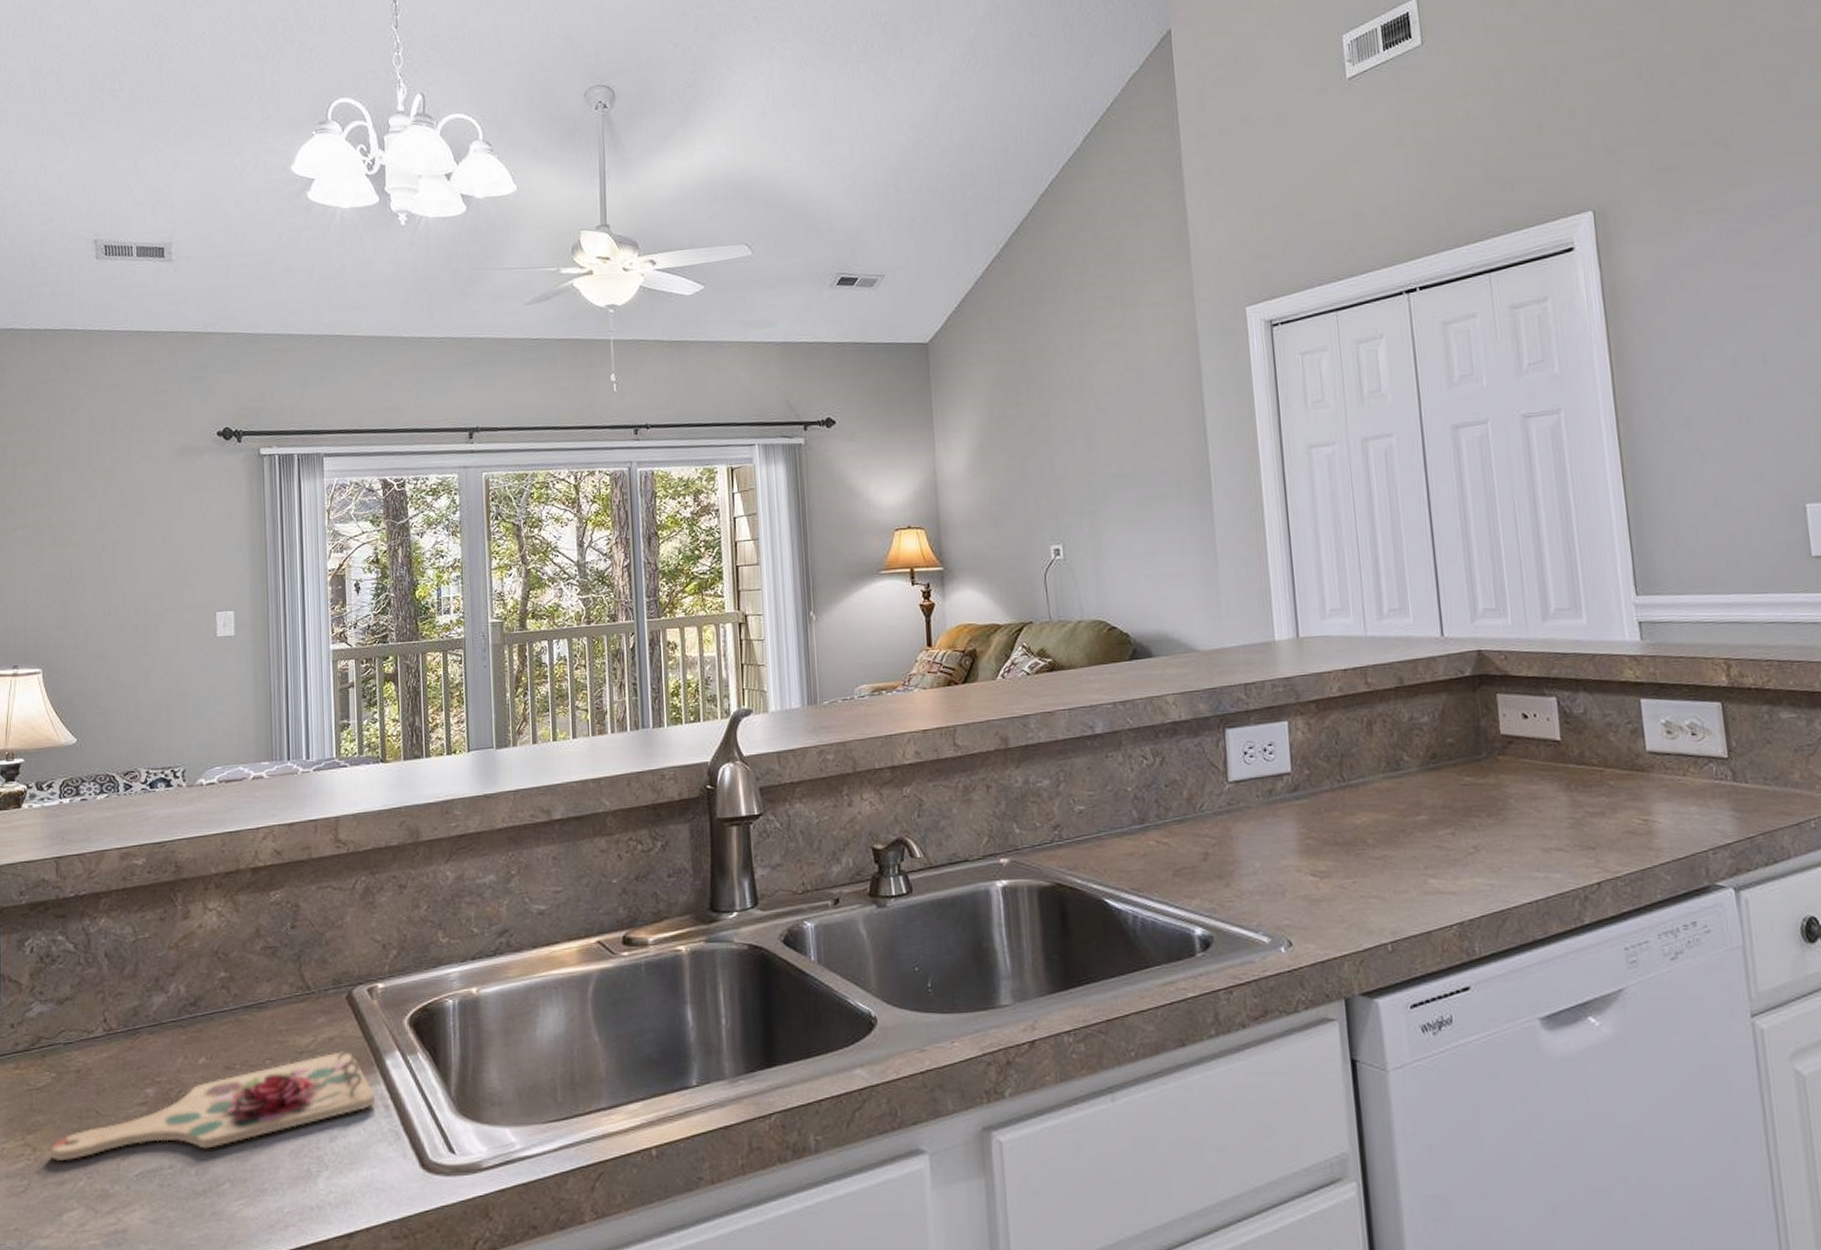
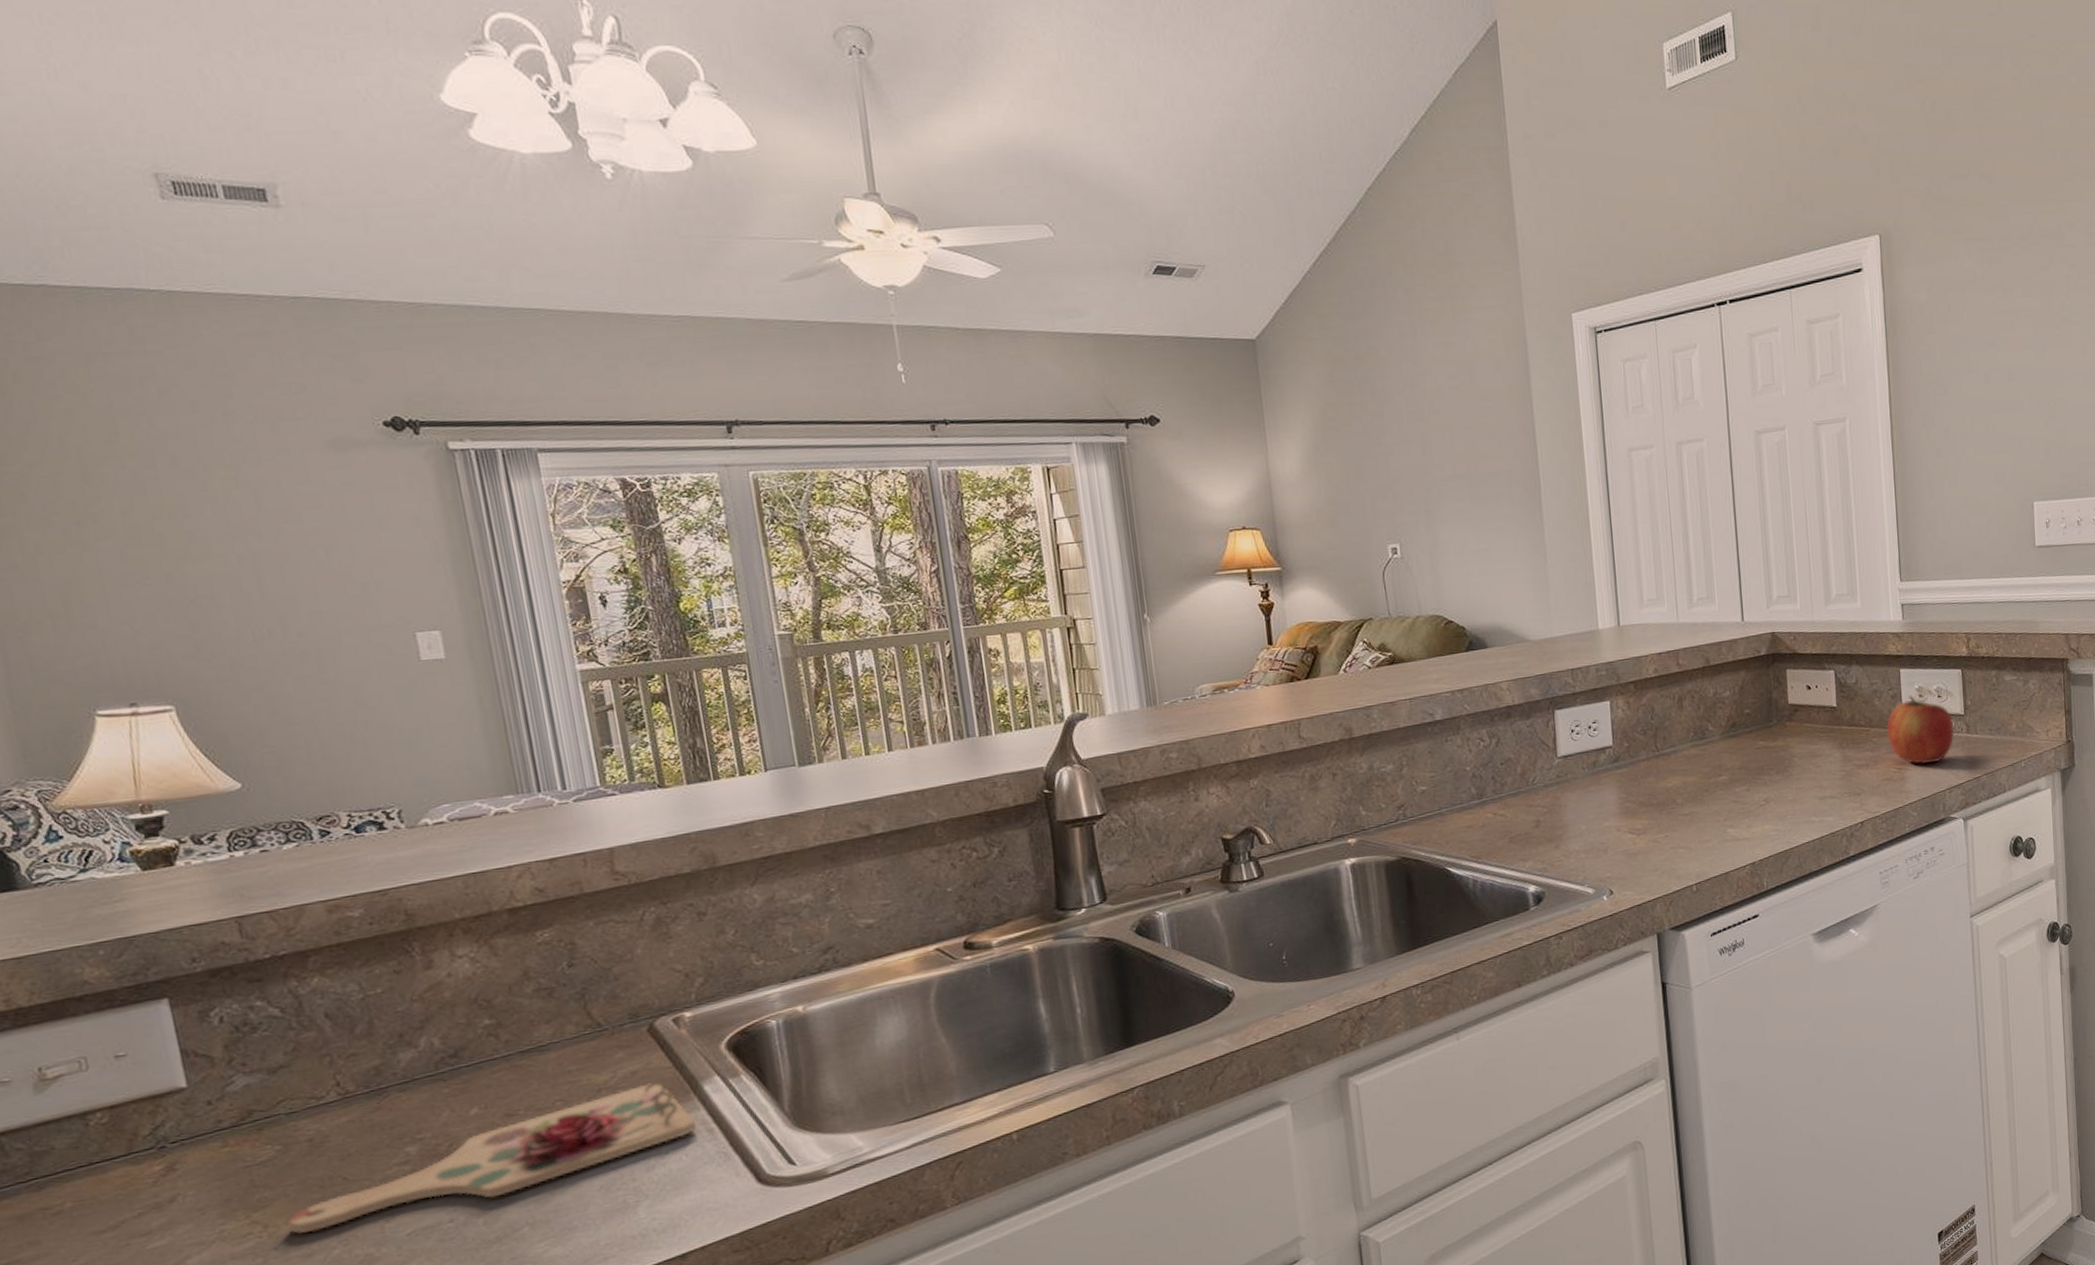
apple: none [1626,731,1716,817] -> present [1886,695,1954,765]

